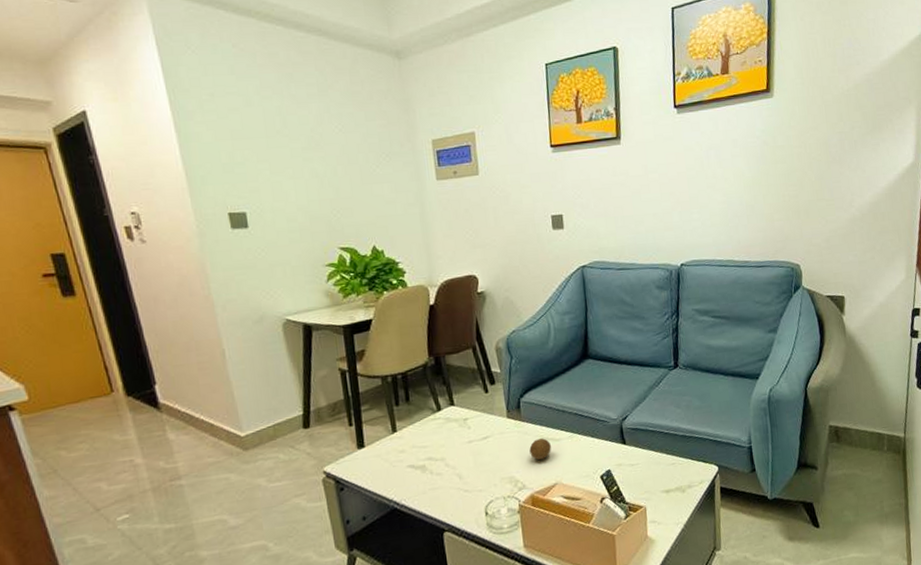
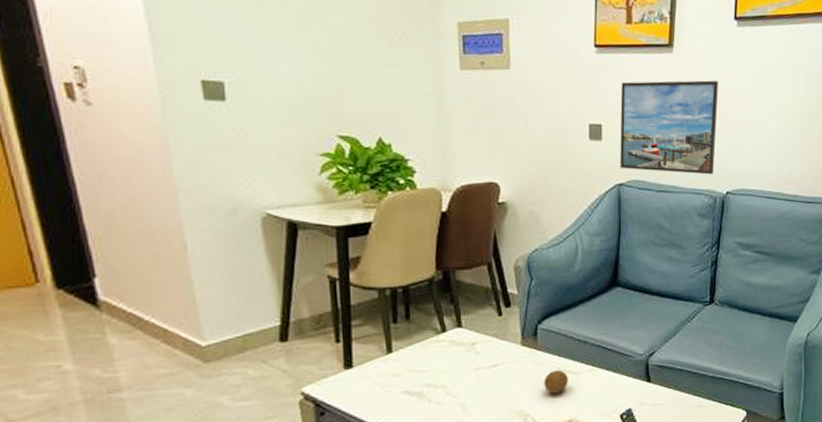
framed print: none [577,164,668,253] -> present [619,80,718,175]

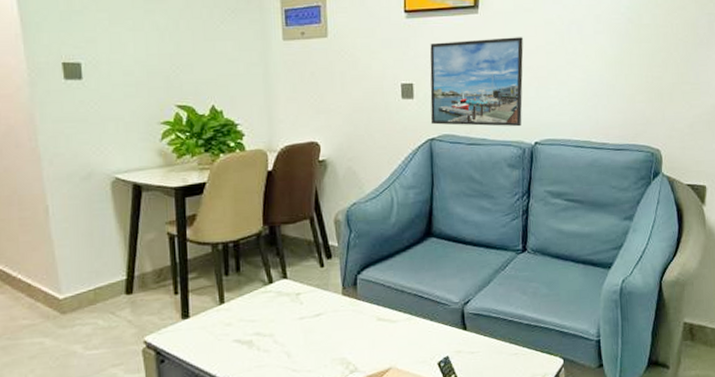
fruit: present [544,370,568,394] -> none [364,319,387,342]

